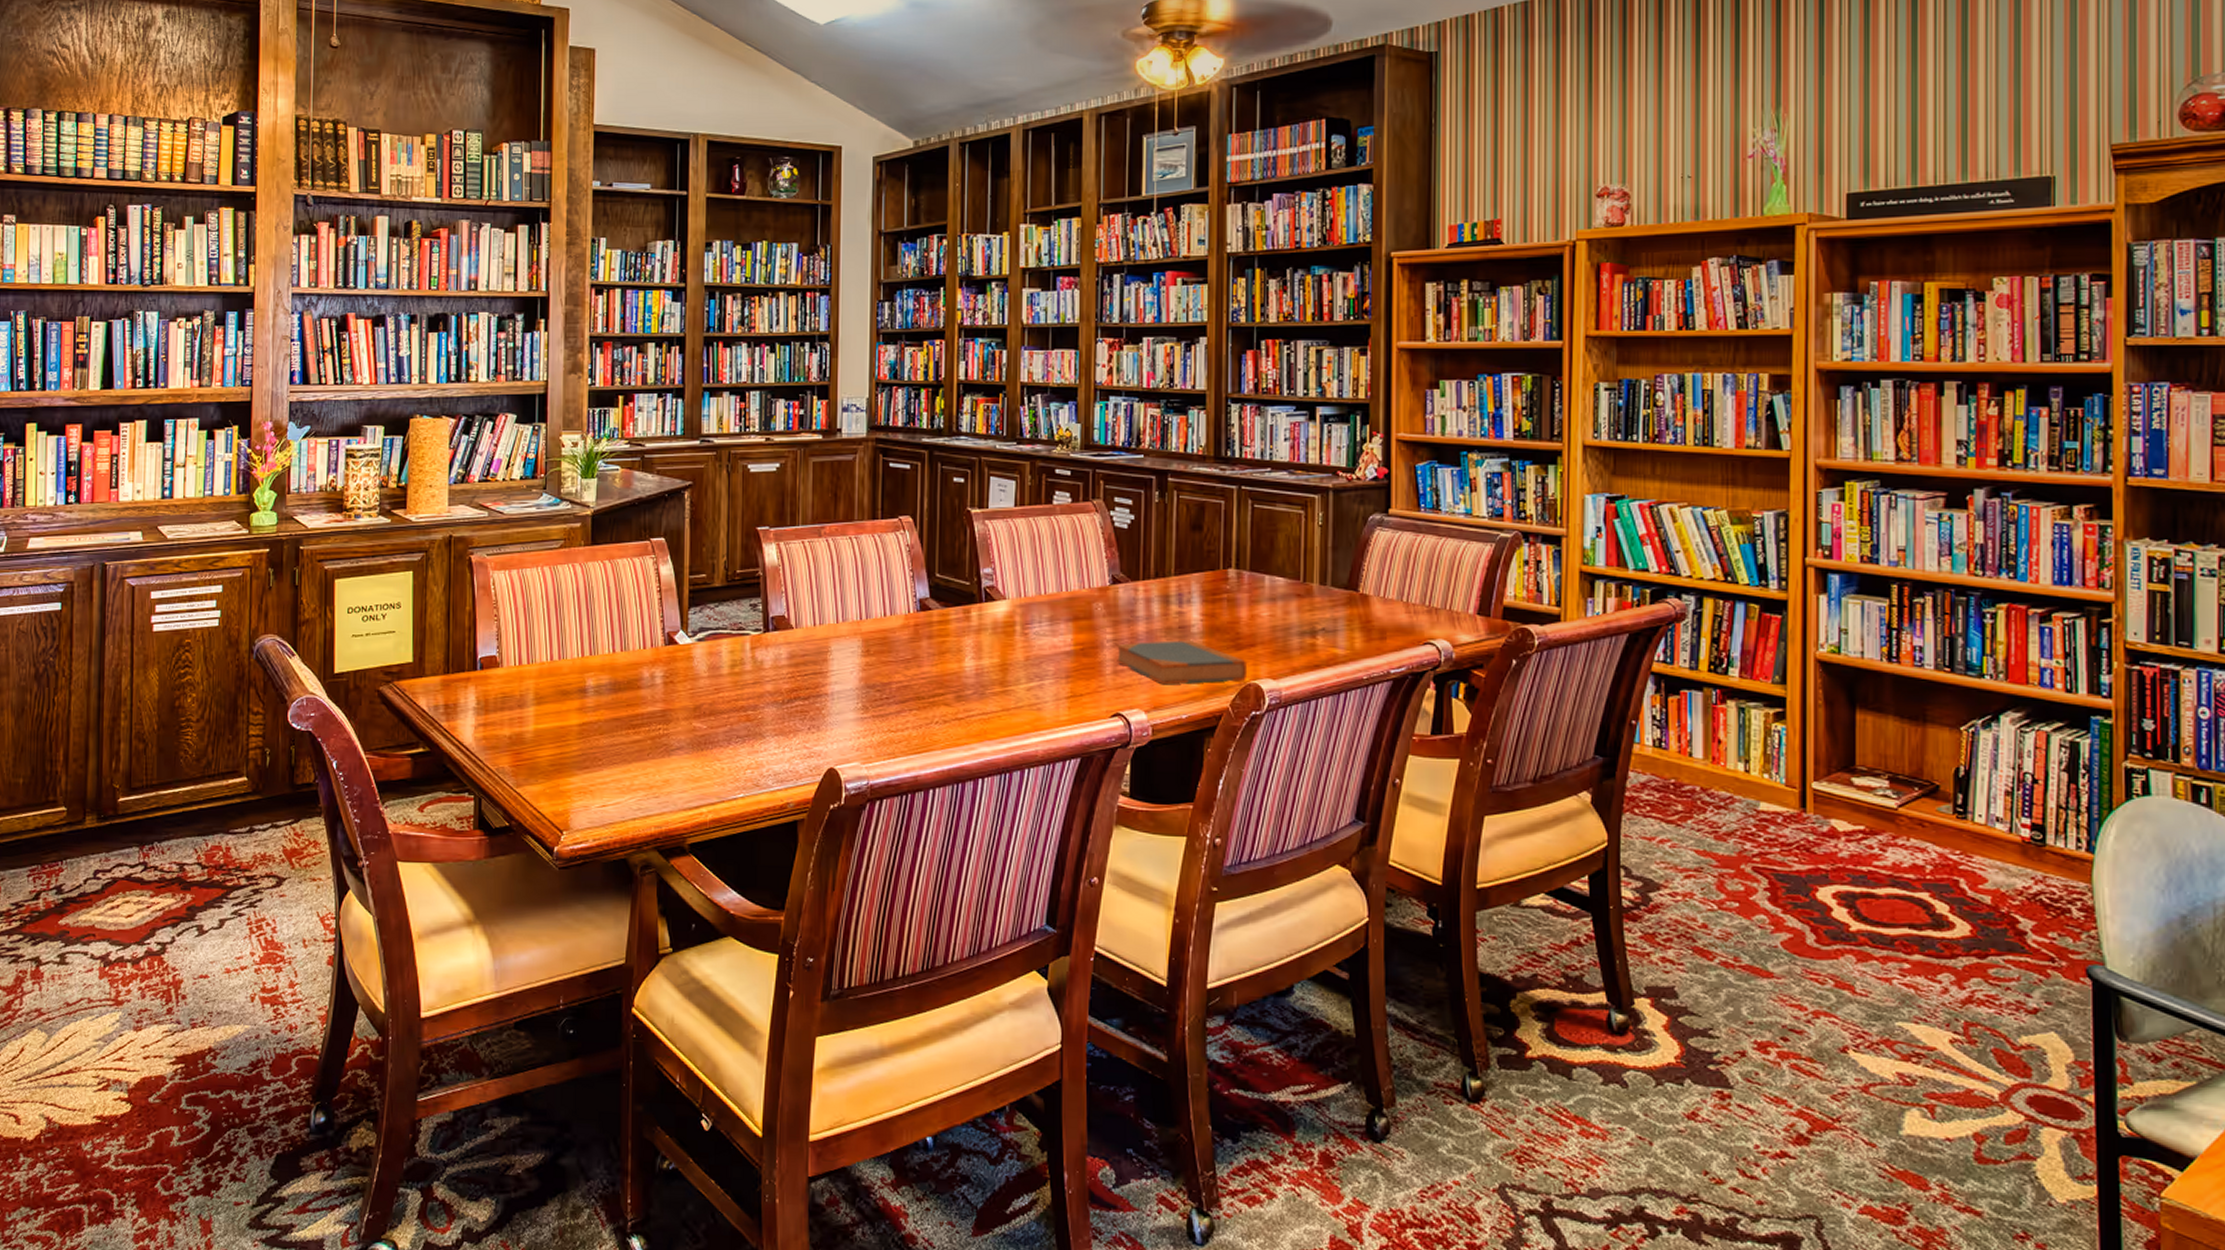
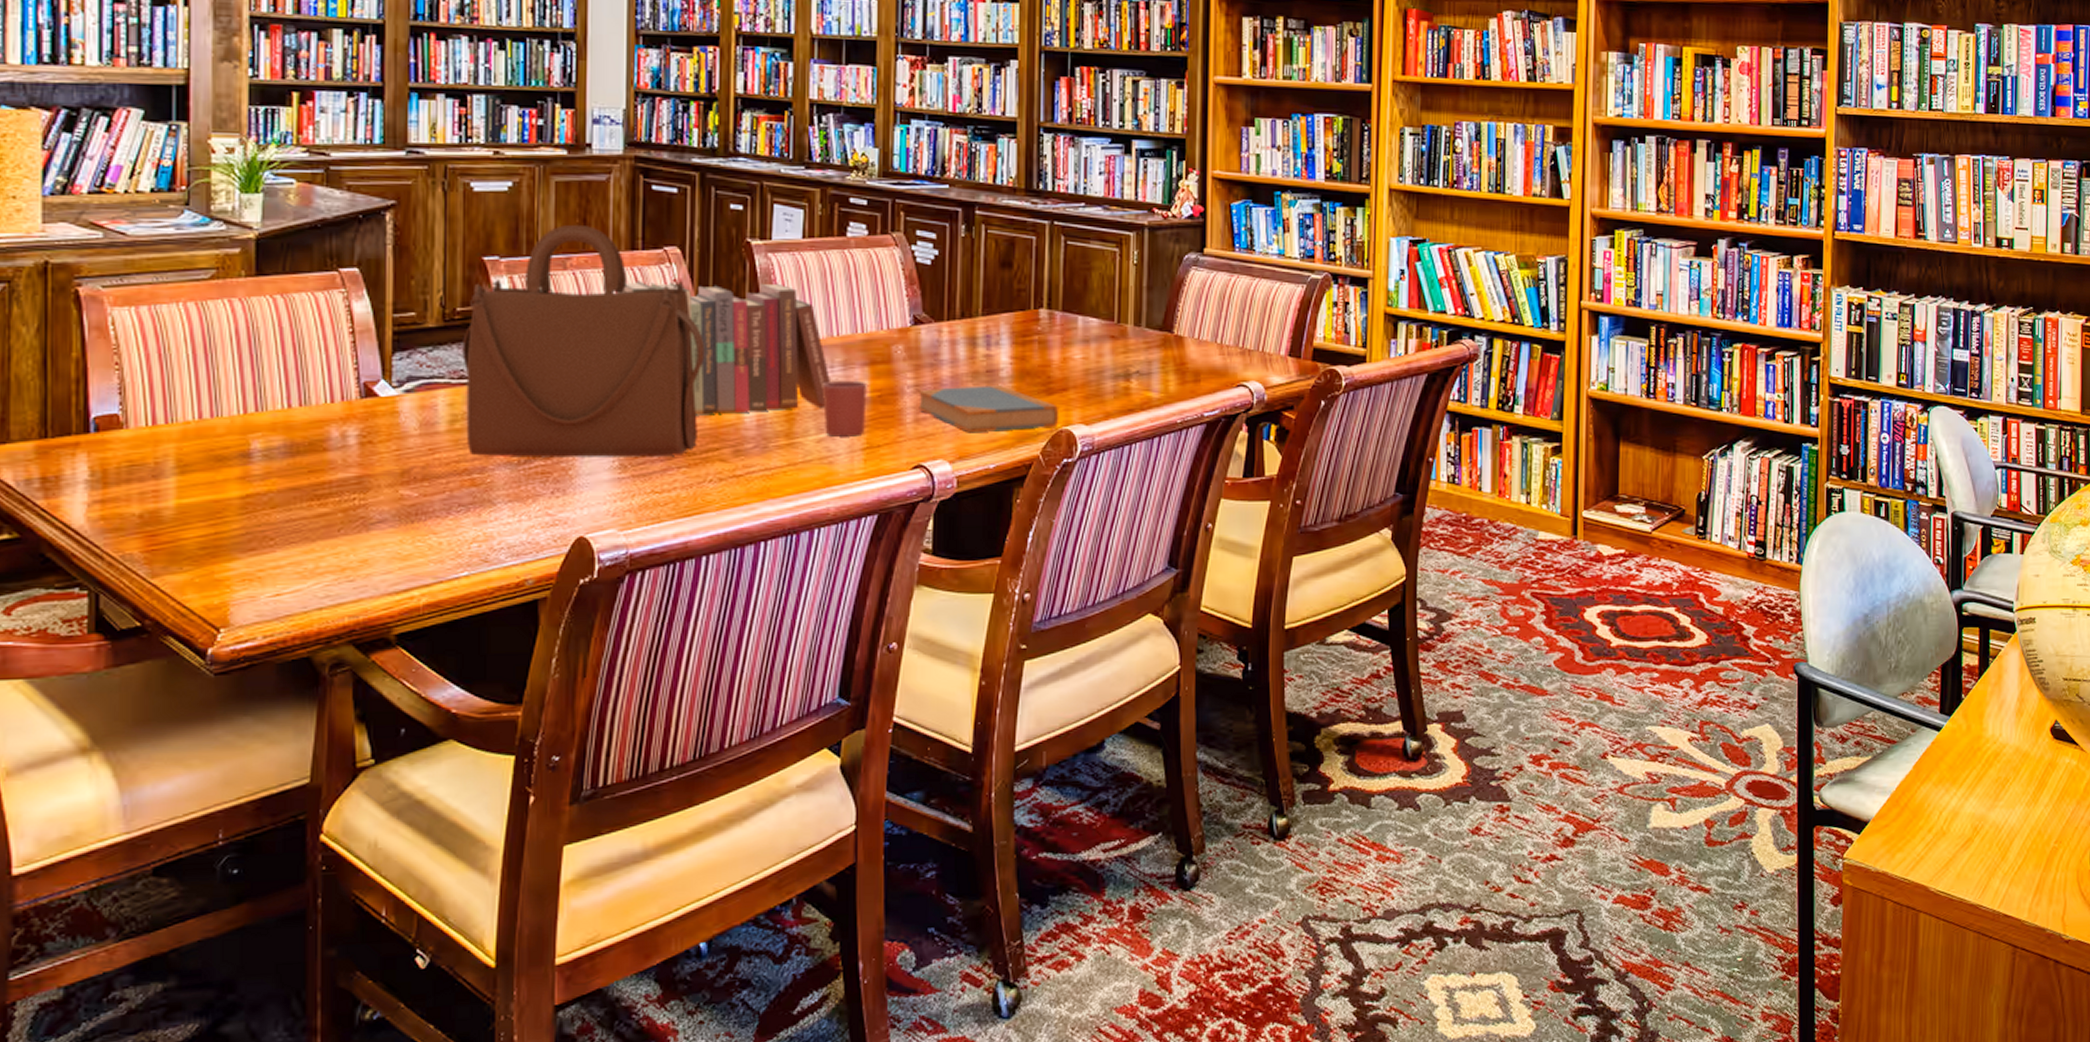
handbag: none [741,498,932,699] -> present [462,224,705,456]
books: none [861,546,1038,664] -> present [617,280,830,416]
mug: none [1032,634,1071,686] -> present [823,380,867,437]

